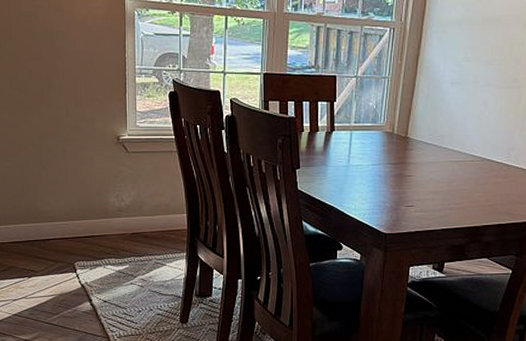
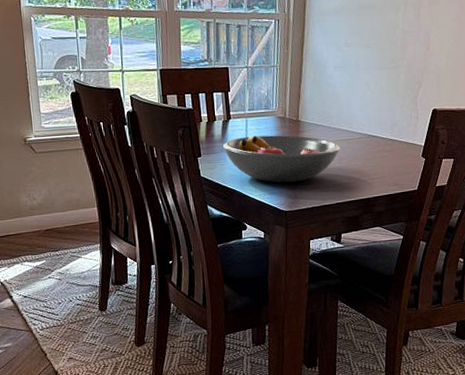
fruit bowl: none [324,150,451,203] -> present [223,135,341,183]

